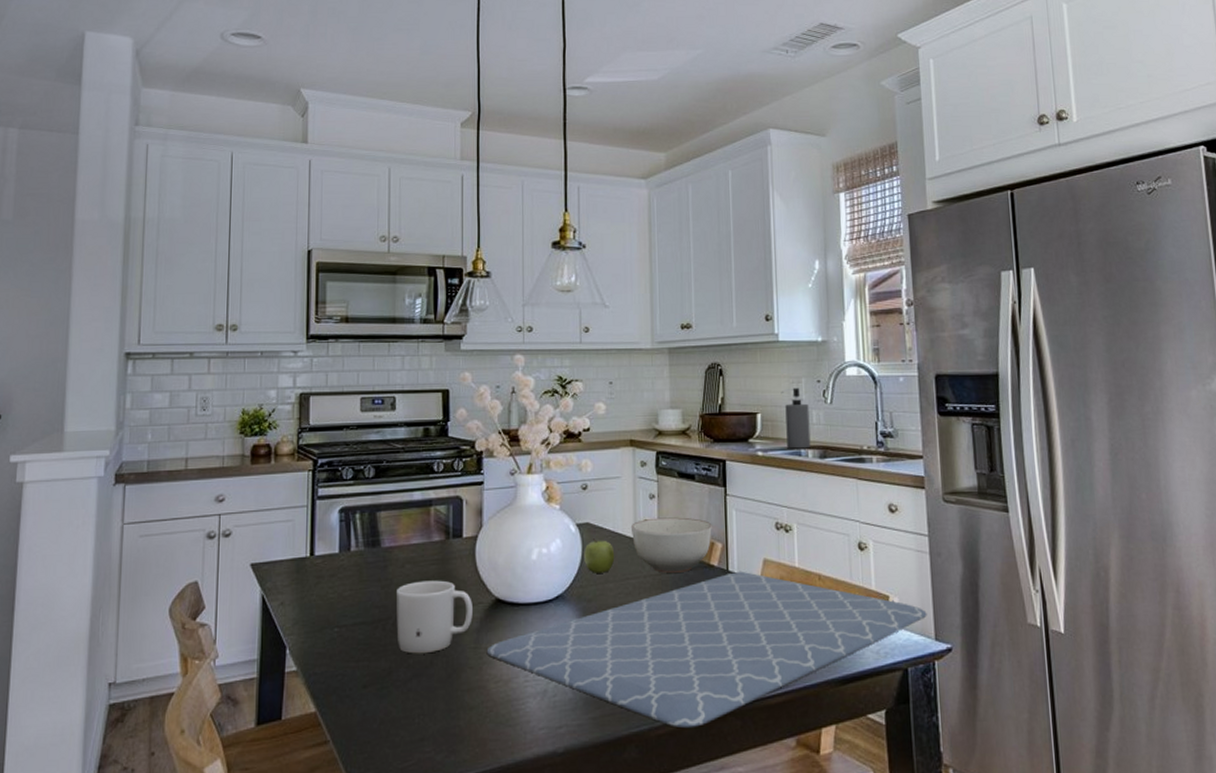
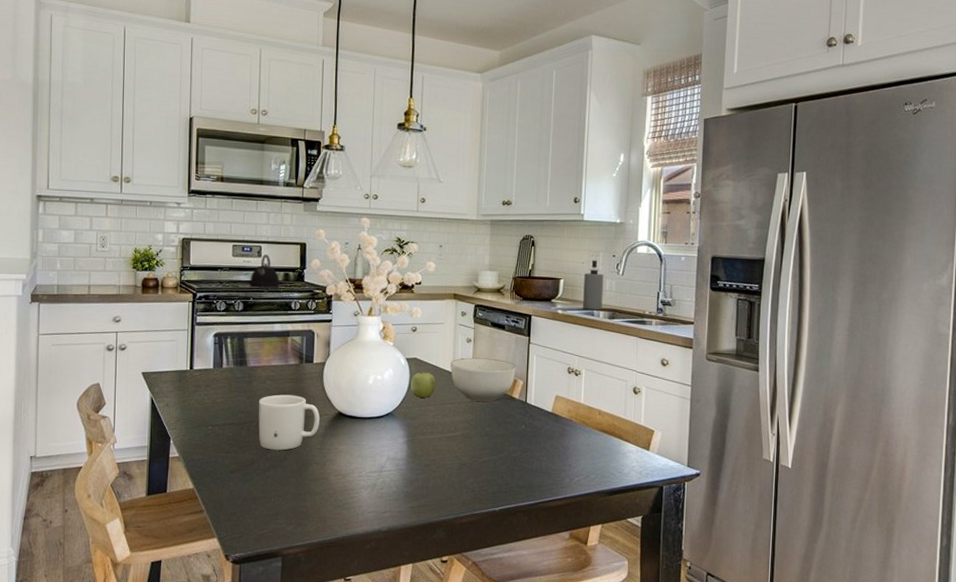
kettle: none [381,405,419,451] -> present [249,254,280,291]
placemat: present [486,571,927,729] -> none [329,403,683,520]

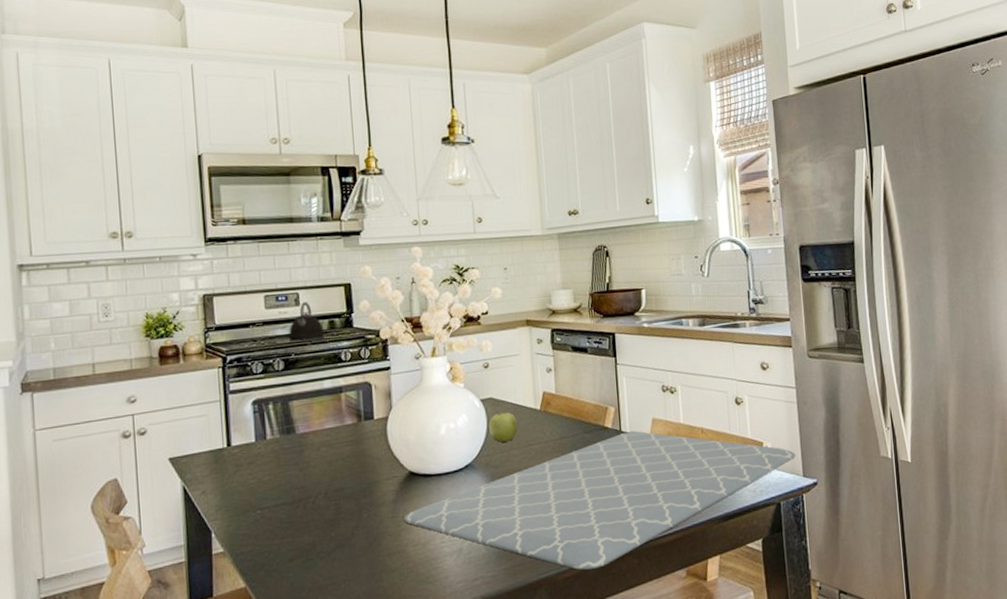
mug: present [258,394,320,451] -> none [313,459,389,528]
placemat: none [329,403,683,520] -> present [403,430,796,571]
bowl: present [450,357,516,402] -> none [531,386,605,438]
soap dispenser: present [581,260,604,310] -> none [662,264,691,320]

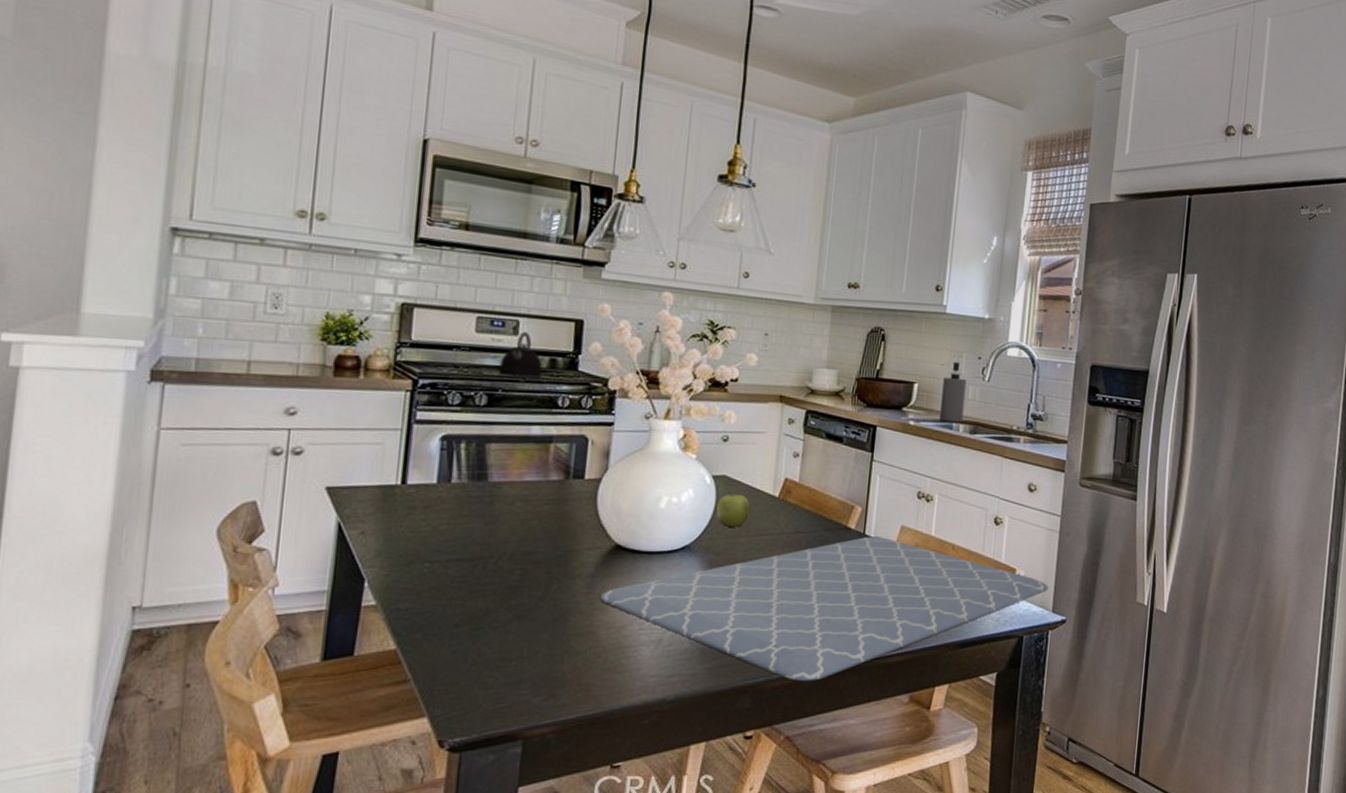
soap dispenser: none [662,264,691,320] -> present [940,361,967,423]

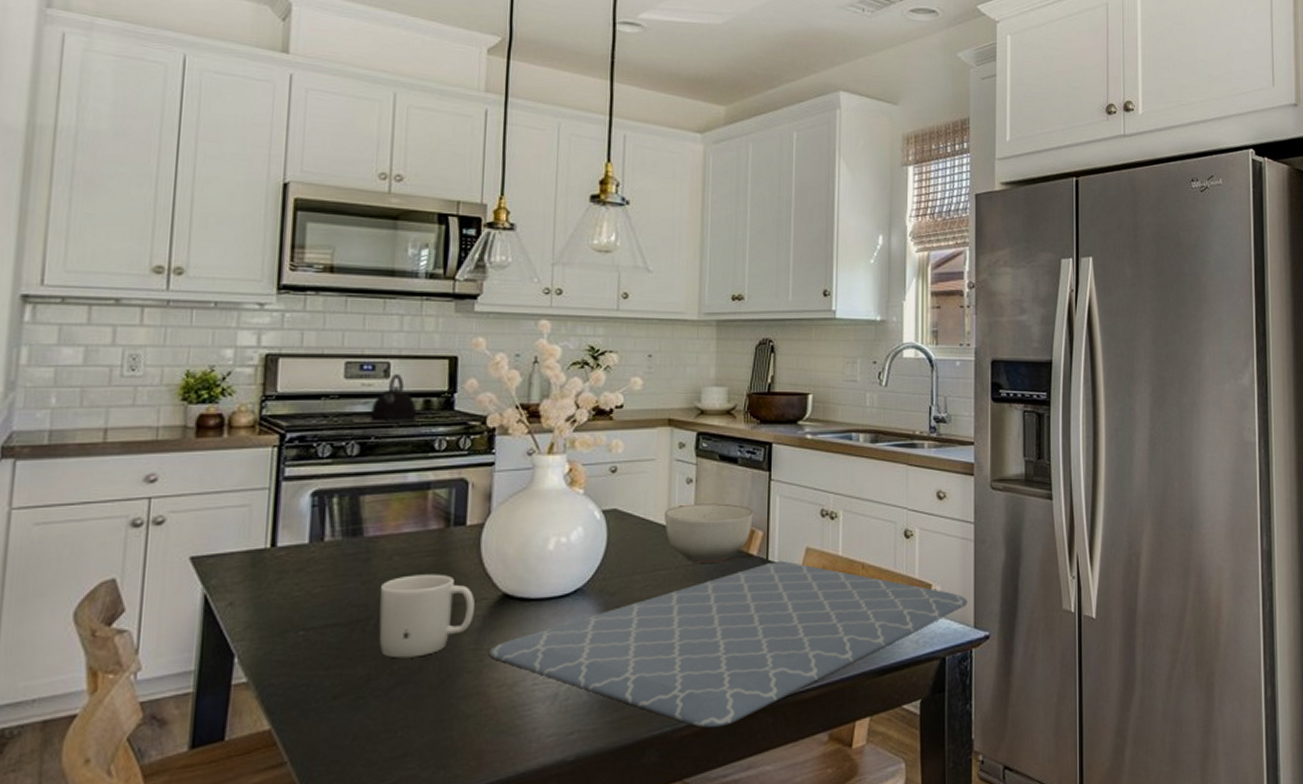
mug: none [498,520,589,596] -> present [378,574,475,659]
fruit: present [716,492,751,527] -> none [609,526,644,564]
bowl: none [770,476,854,533] -> present [663,503,753,564]
soap dispenser: present [940,361,967,423] -> none [835,368,863,432]

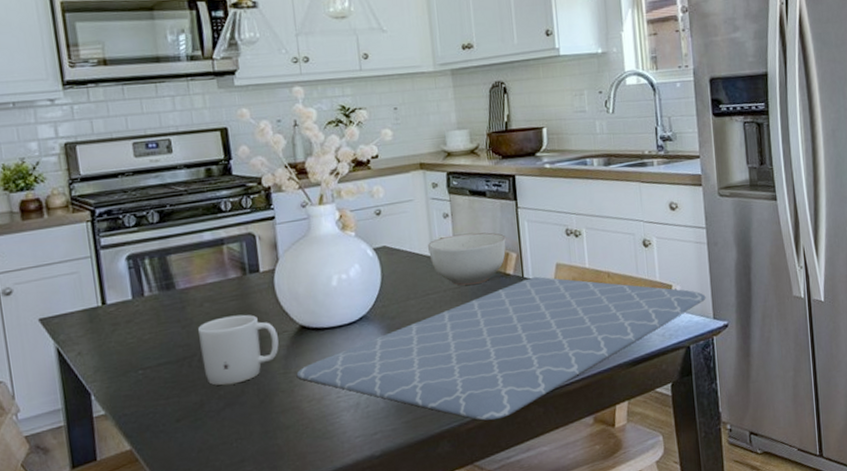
kettle: present [369,373,418,425] -> none [162,147,203,193]

